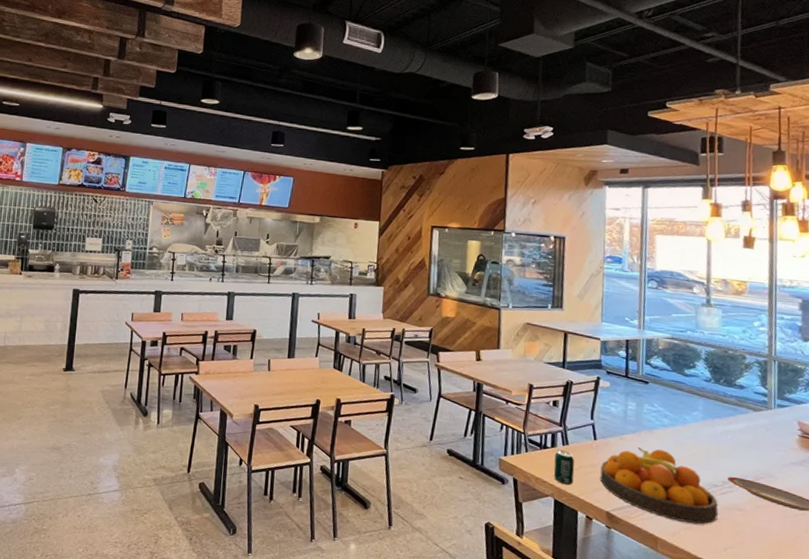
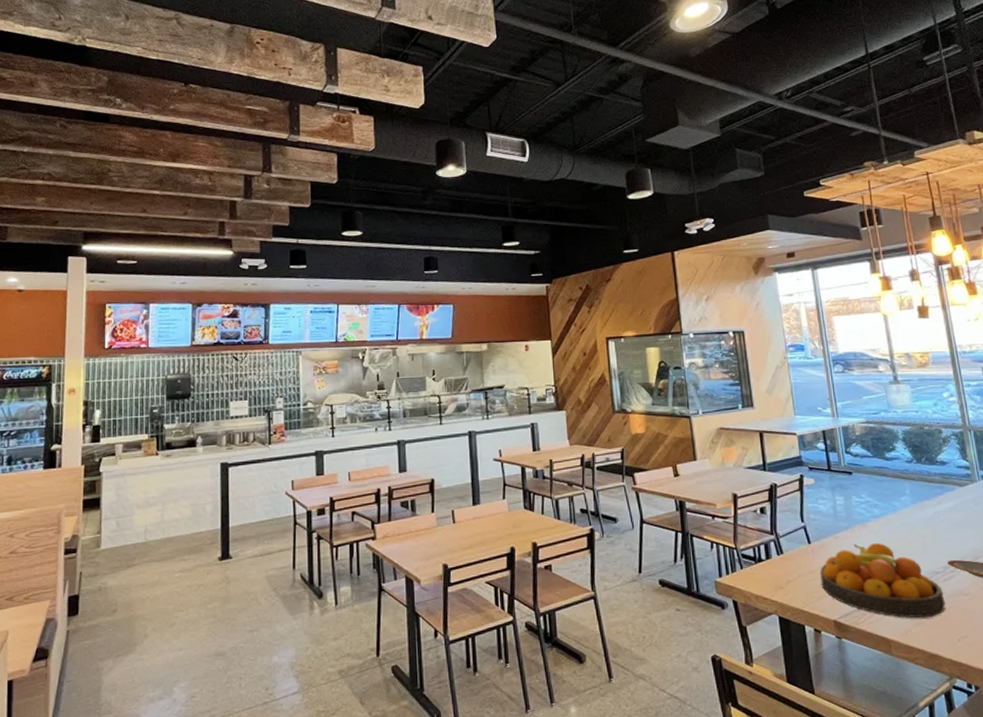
beverage can: present [553,449,575,486] -> none [771,560,795,599]

